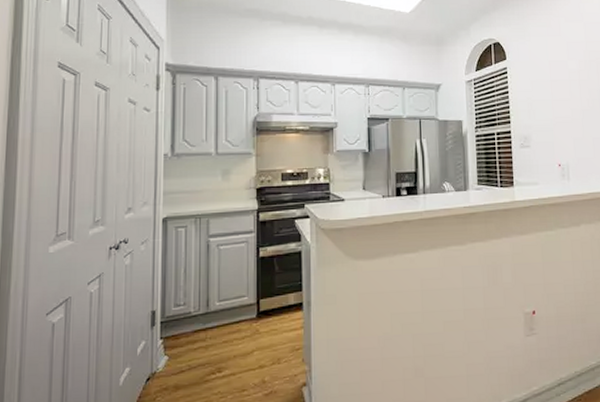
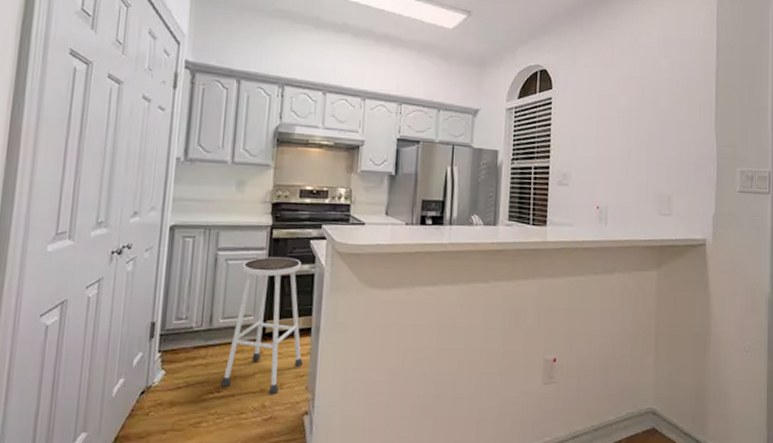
stool: none [221,238,298,371] -> present [220,257,304,395]

